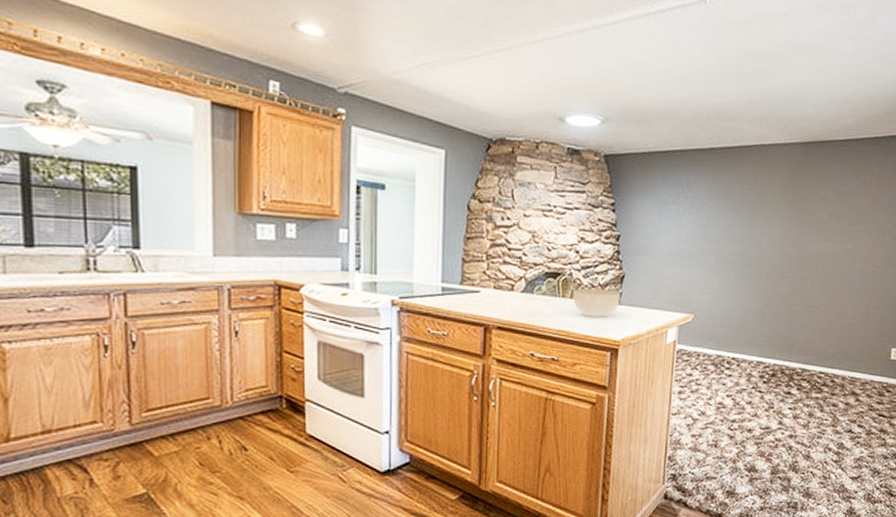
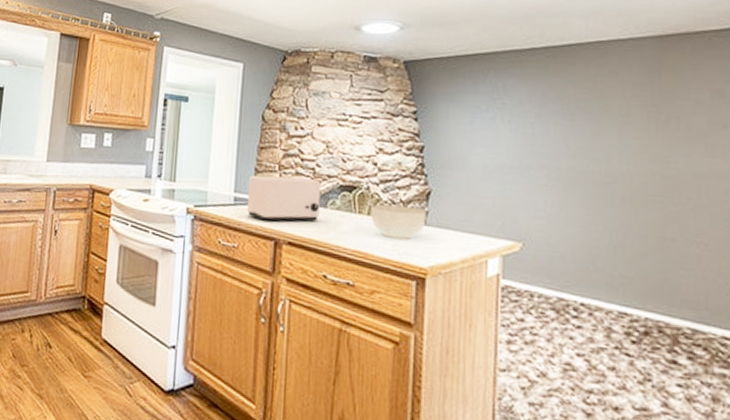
toaster: none [455,265,528,309] -> present [248,175,321,222]

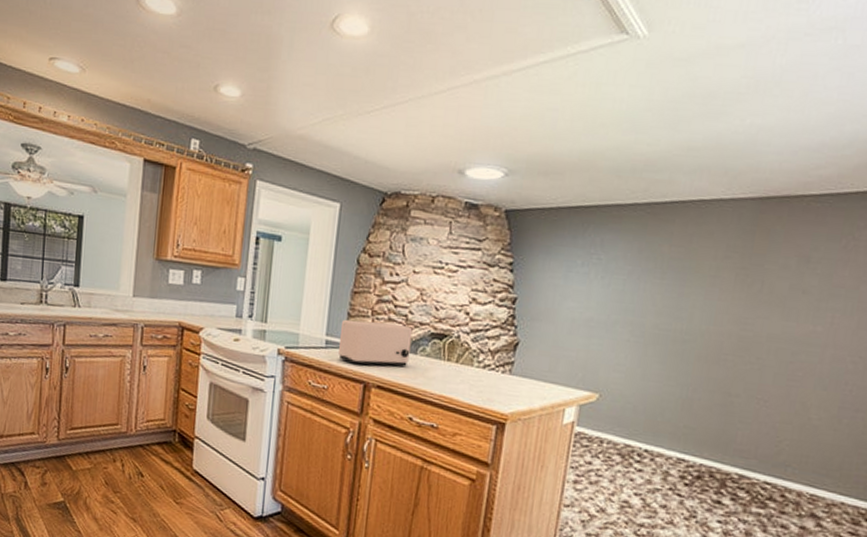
bowl: present [370,204,427,240] -> none [459,353,513,388]

